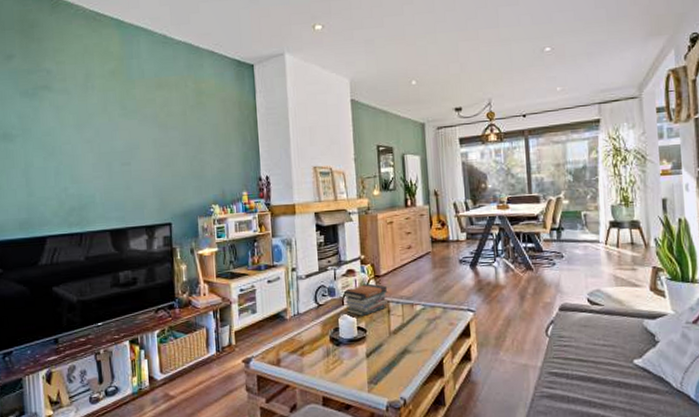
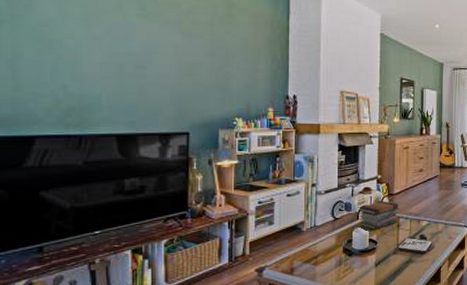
board game: none [385,319,434,344] -> present [393,233,435,254]

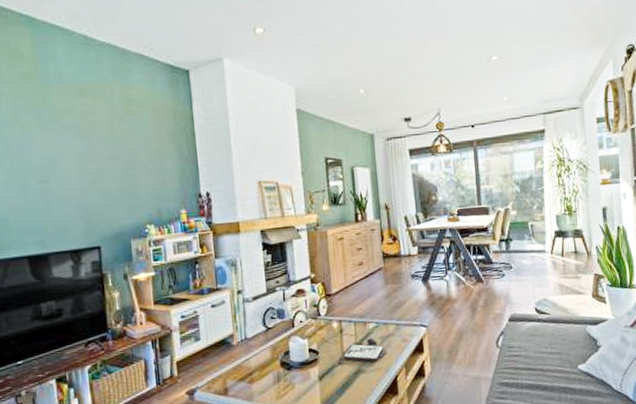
book stack: present [359,201,399,231] -> none [293,303,341,339]

